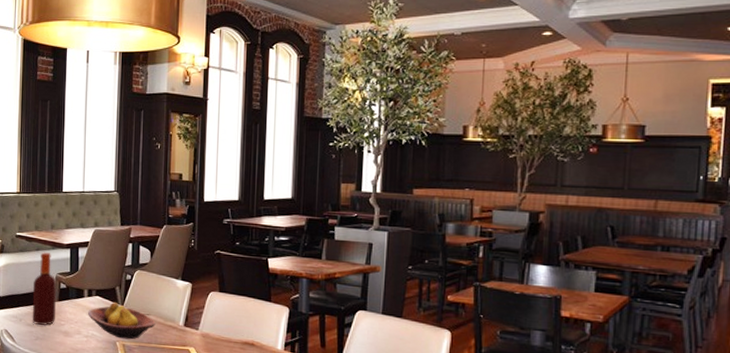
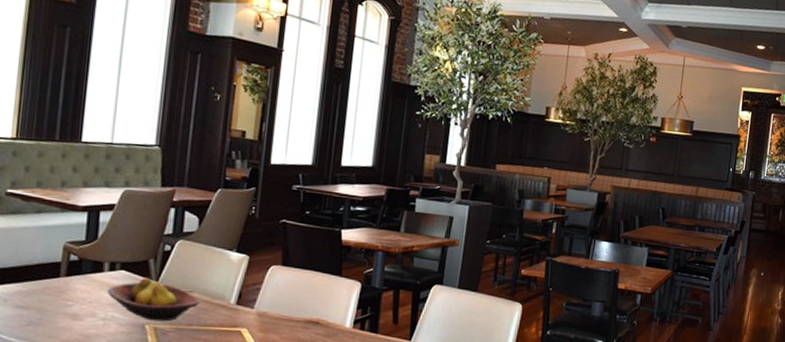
bottle: present [32,252,57,325] -> none [23,215,65,307]

